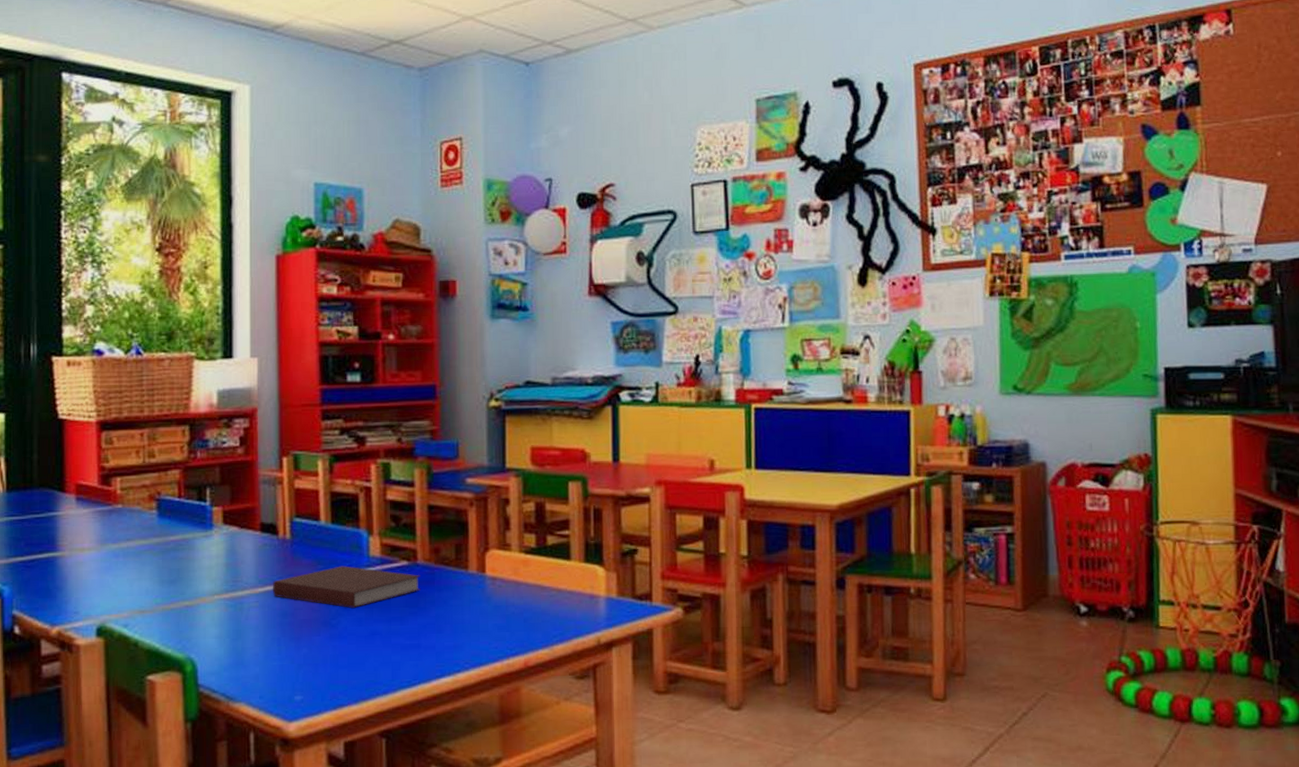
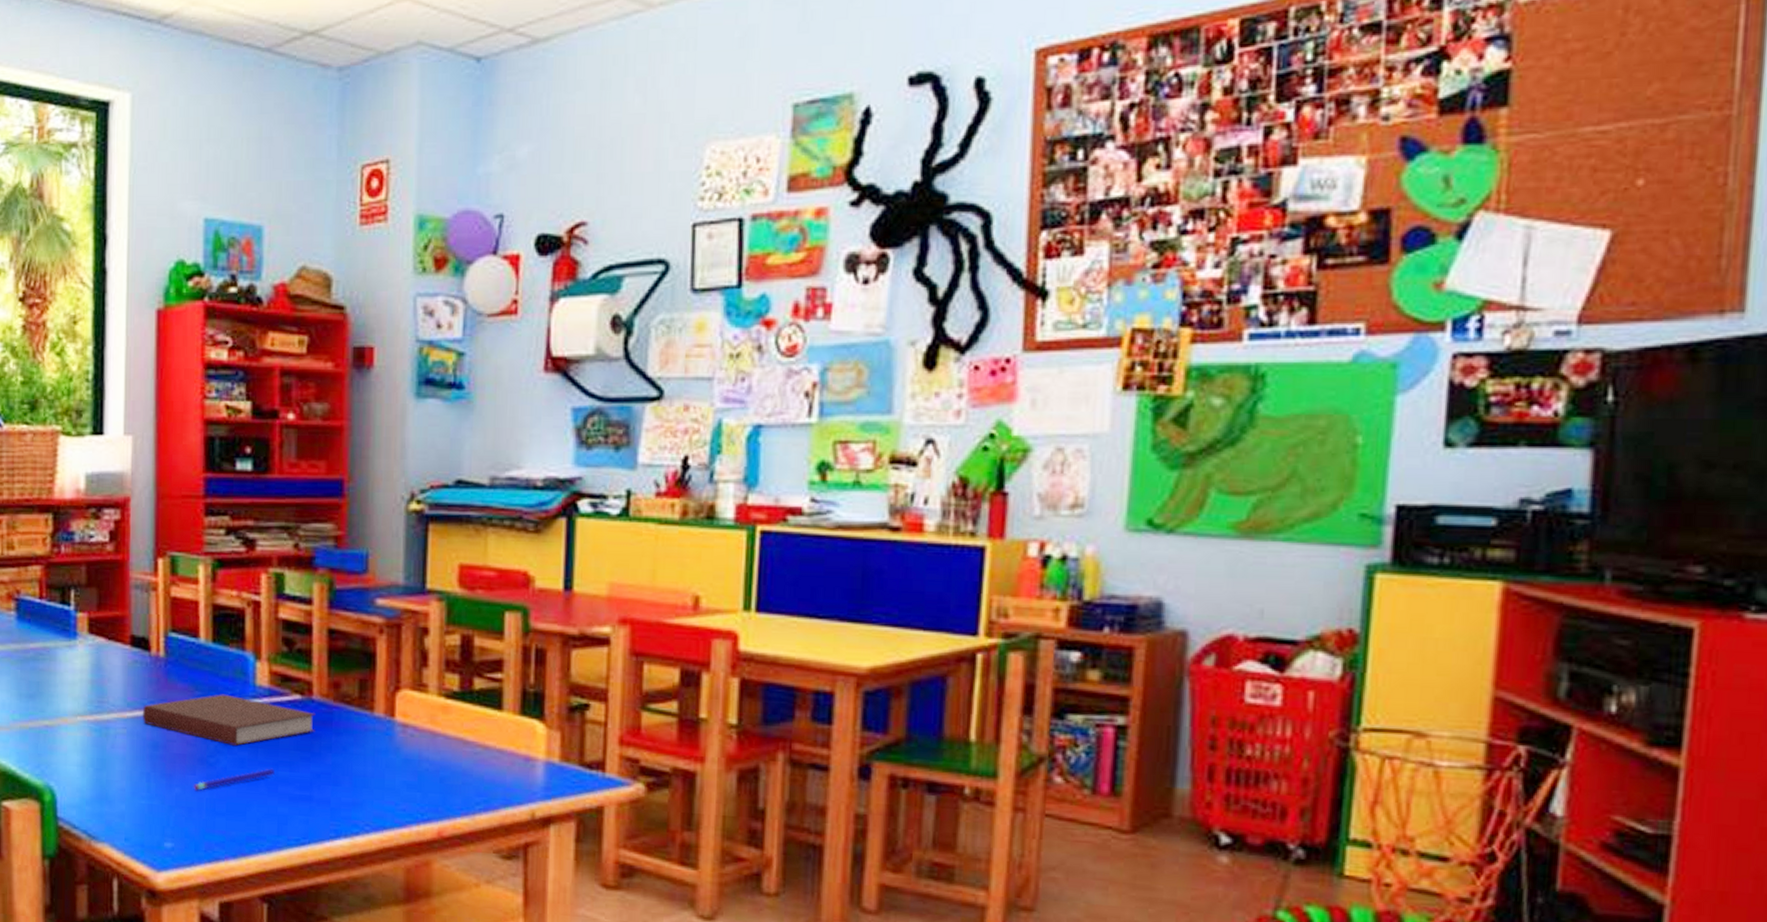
pen: none [318,624,388,649] -> present [193,768,275,790]

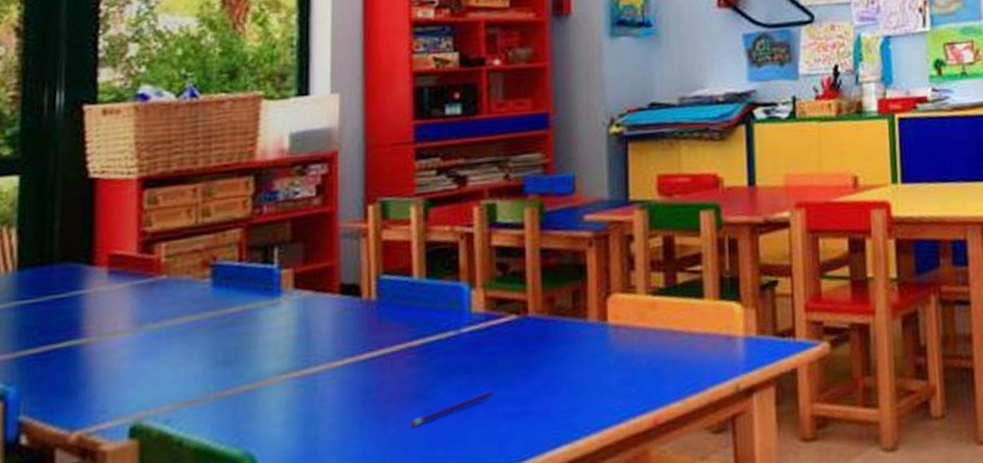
notebook: present [143,694,316,746] -> none [354,326,532,376]

